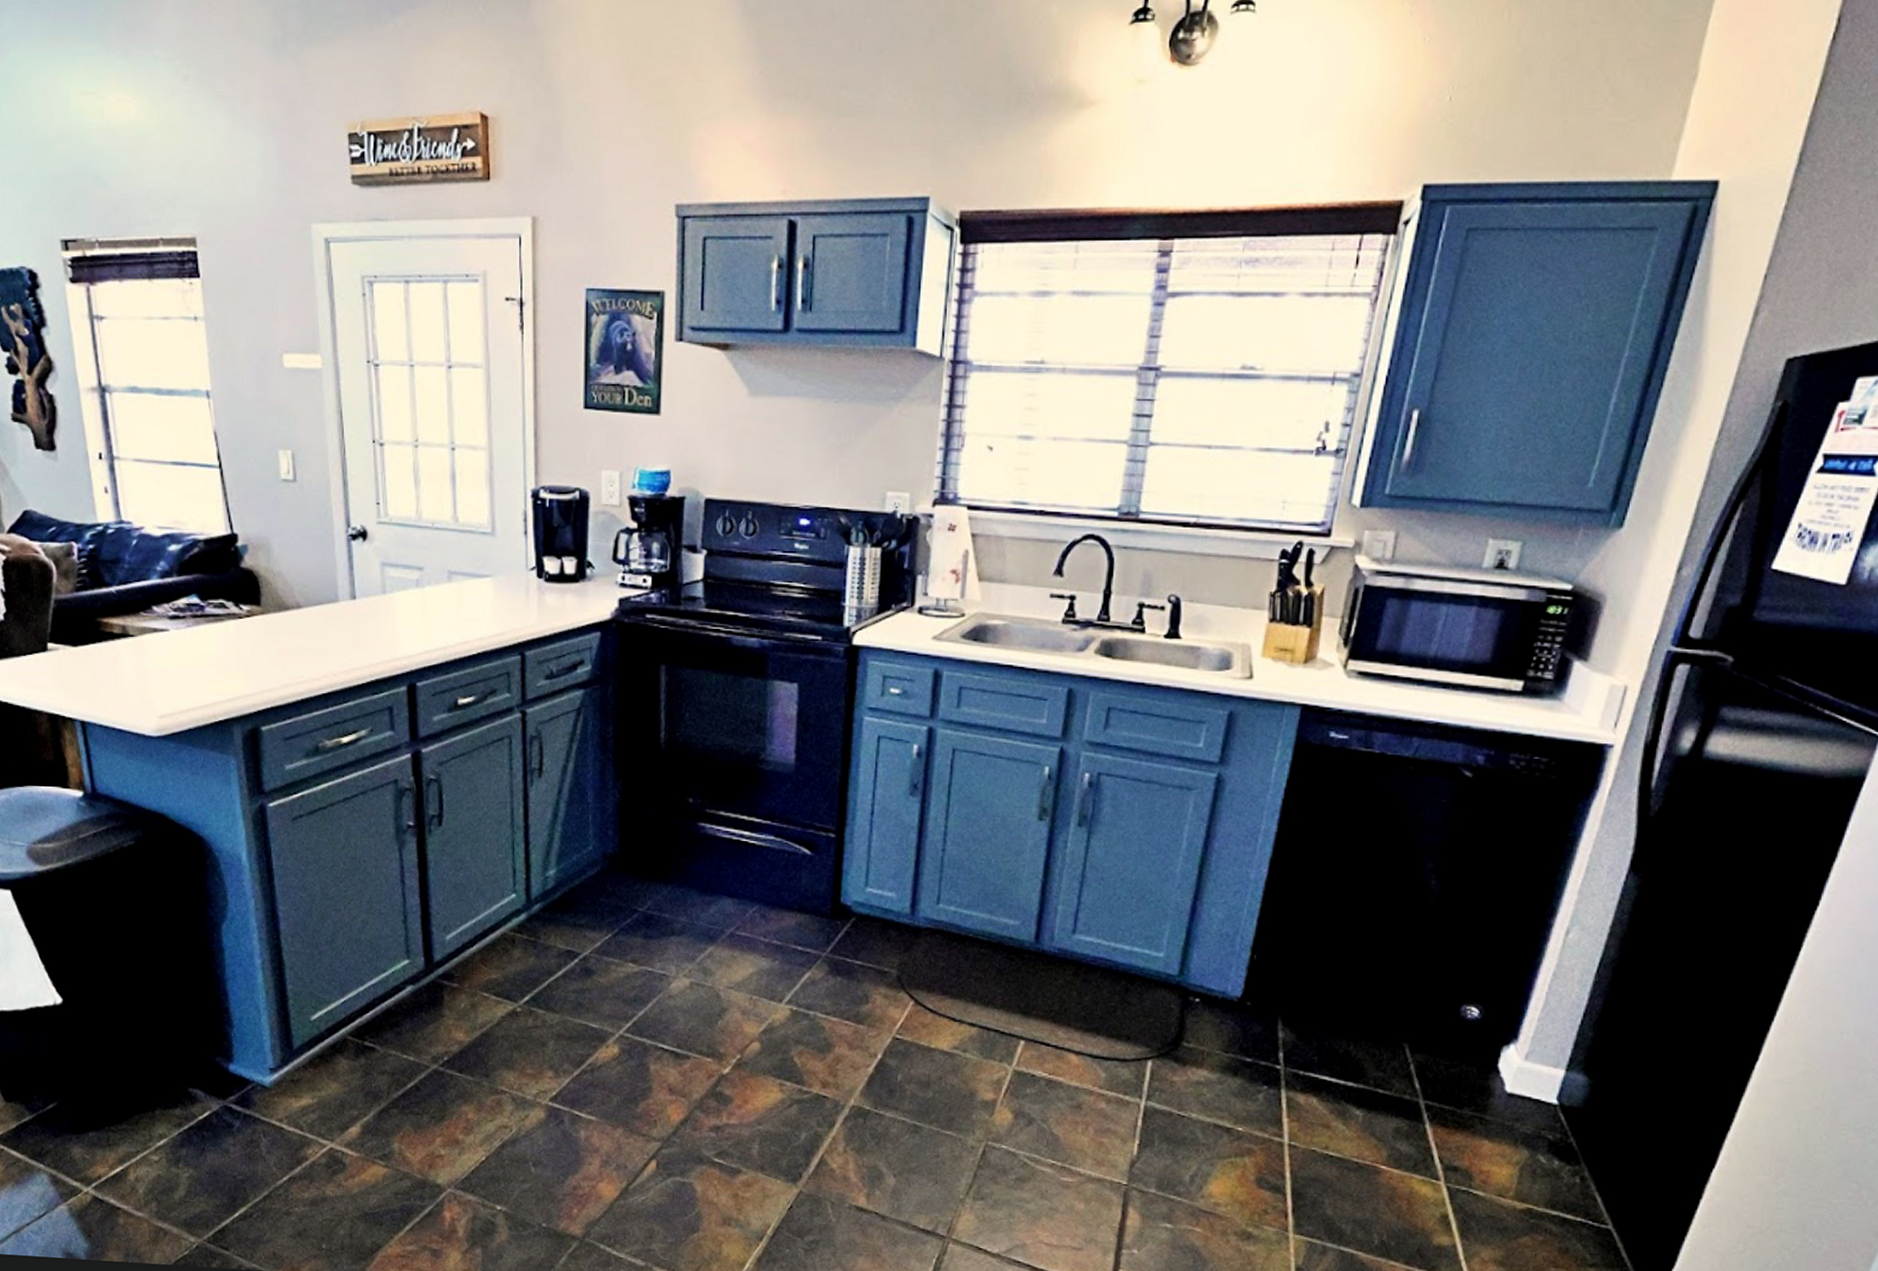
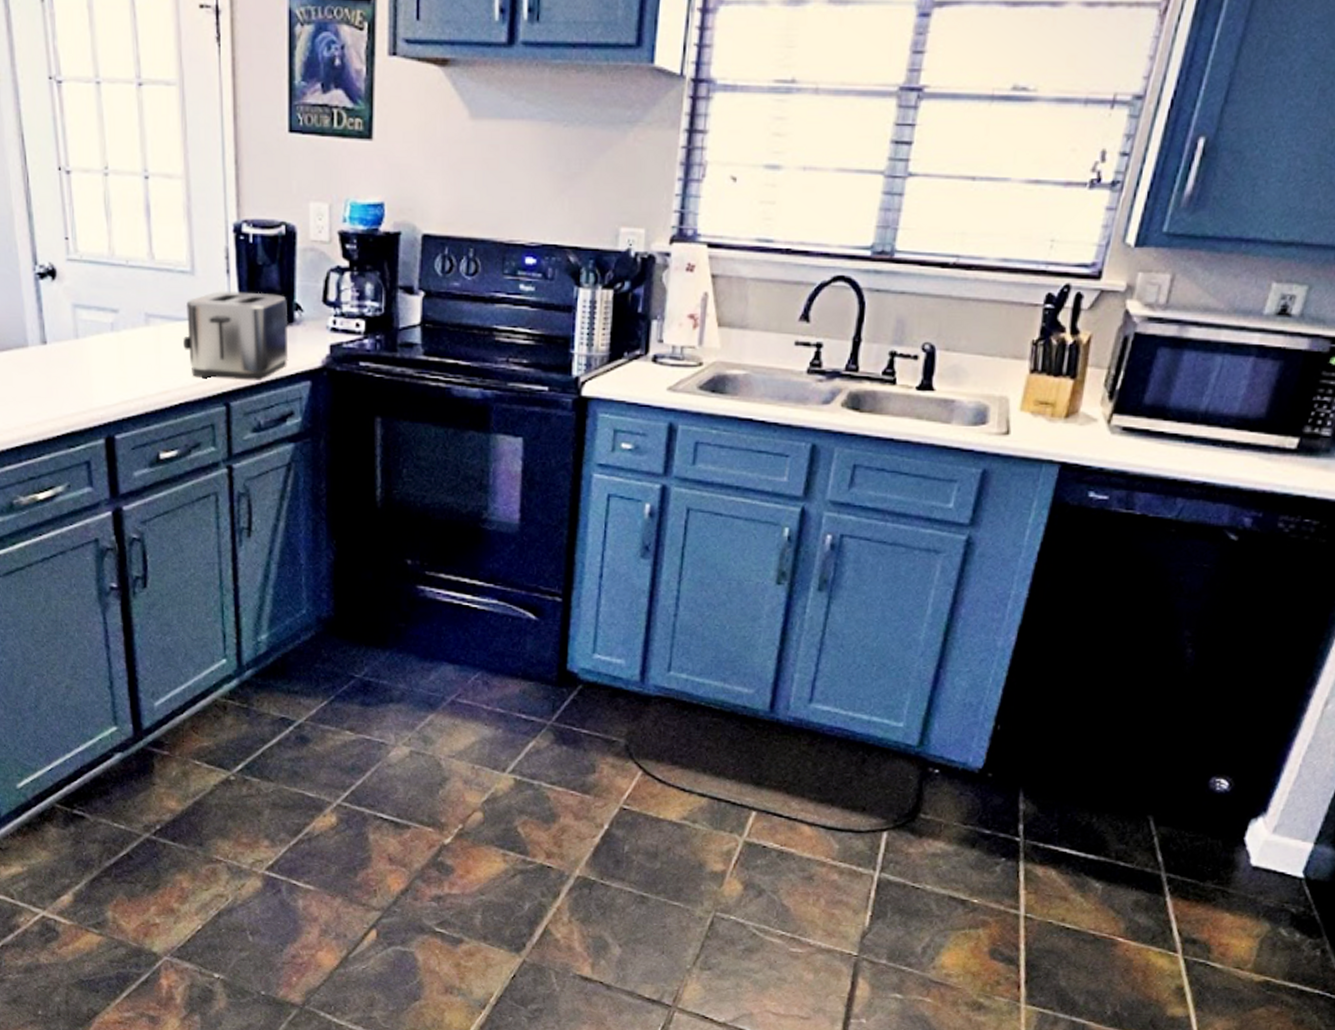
toaster: none [483,550,581,633] -> present [183,291,289,382]

